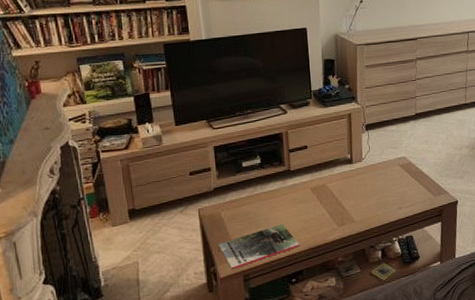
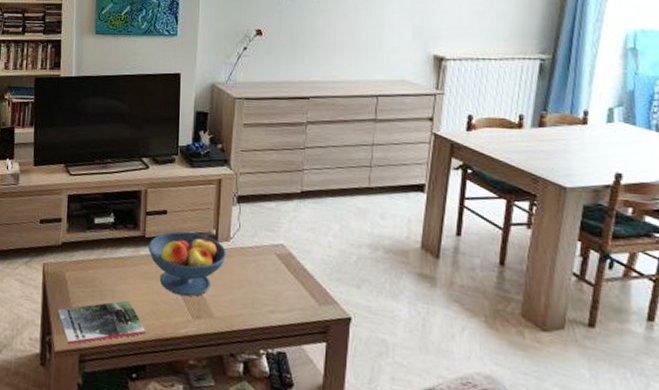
fruit bowl: none [293,159,361,211] -> present [147,231,226,297]

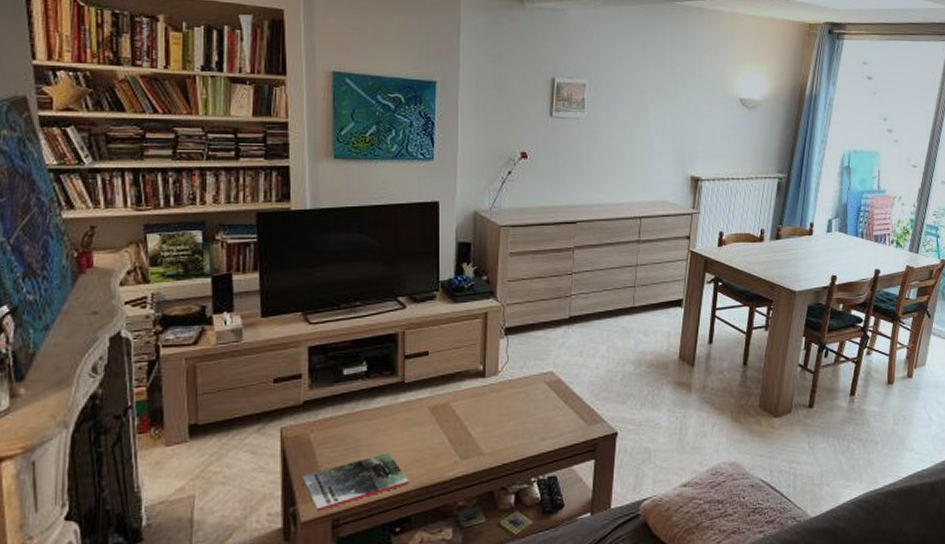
fruit bowl: present [147,231,226,297] -> none [408,370,494,438]

